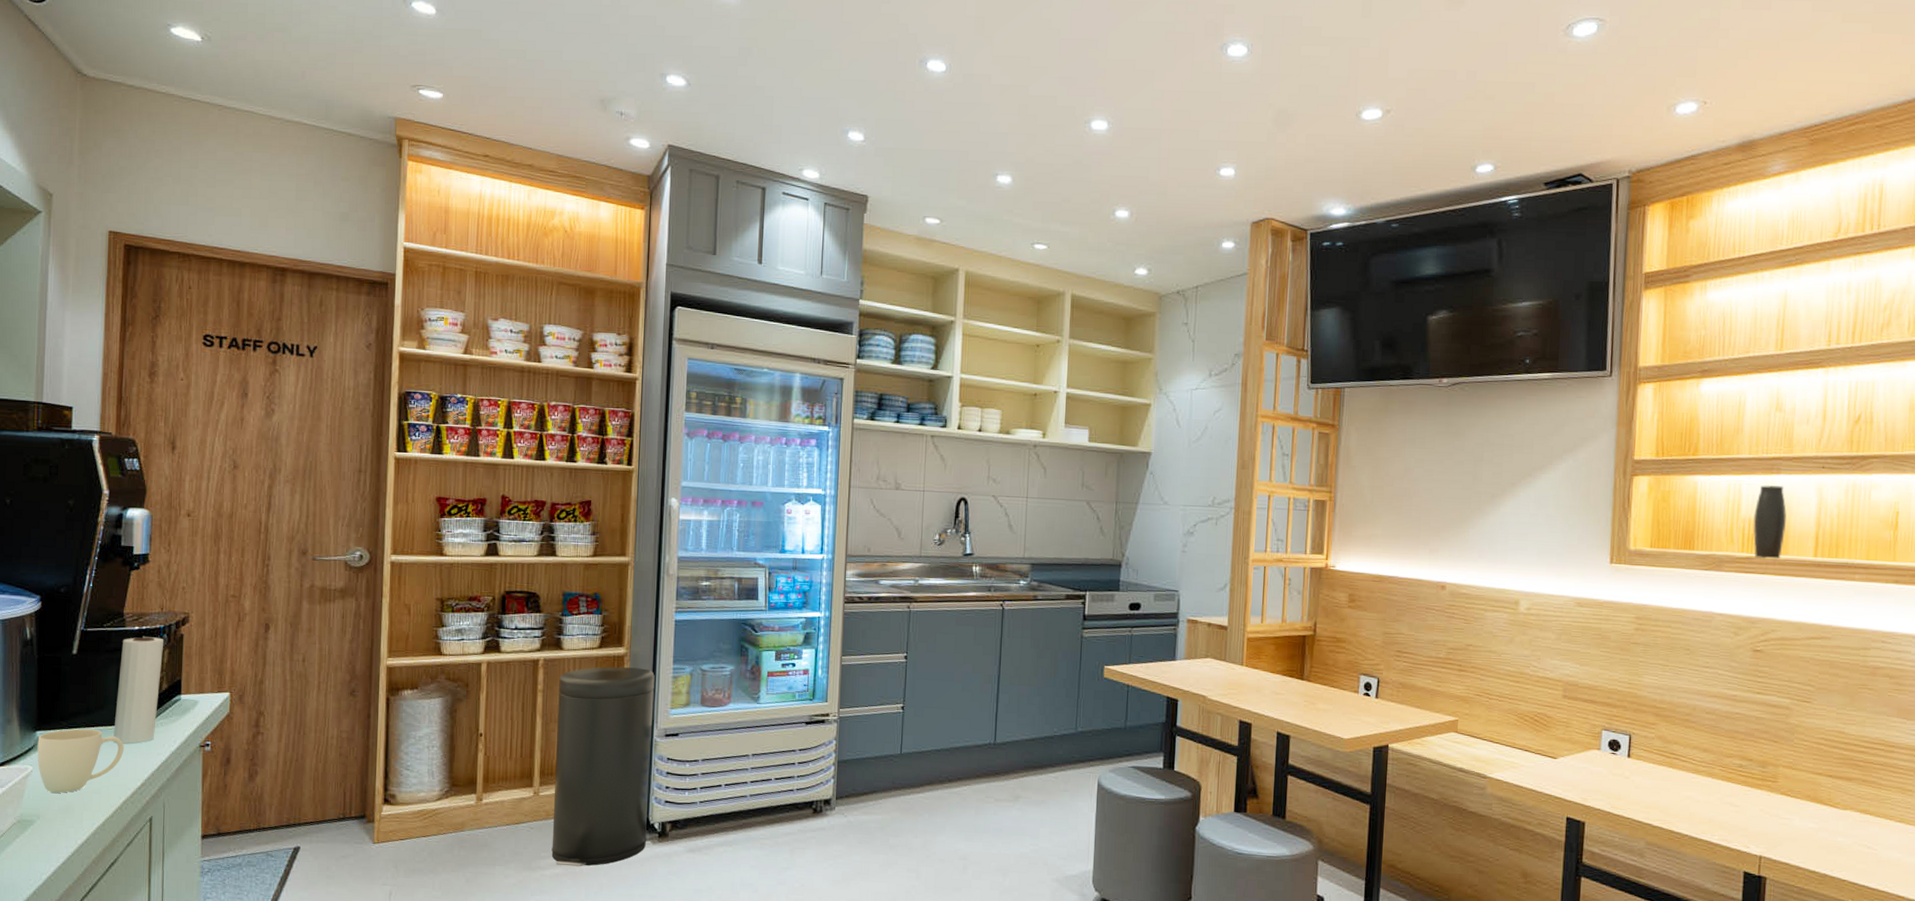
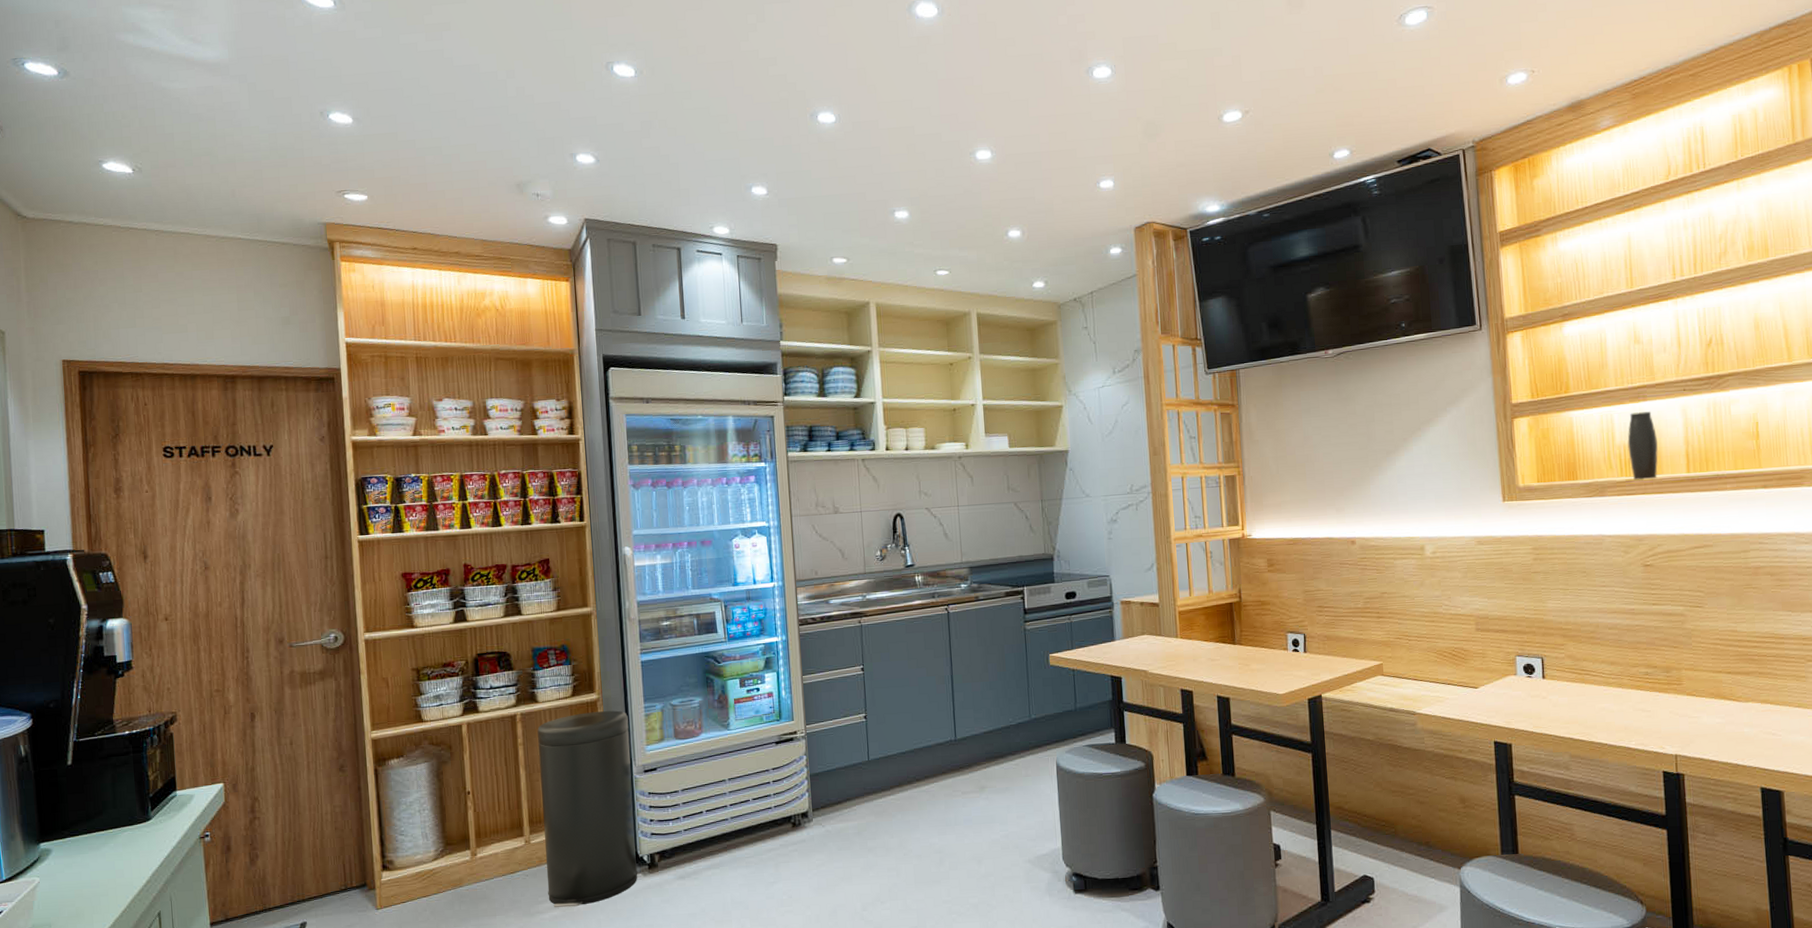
mug: present [37,729,124,793] -> none [42,835,127,900]
paper towel roll: present [113,635,164,744] -> none [114,739,155,846]

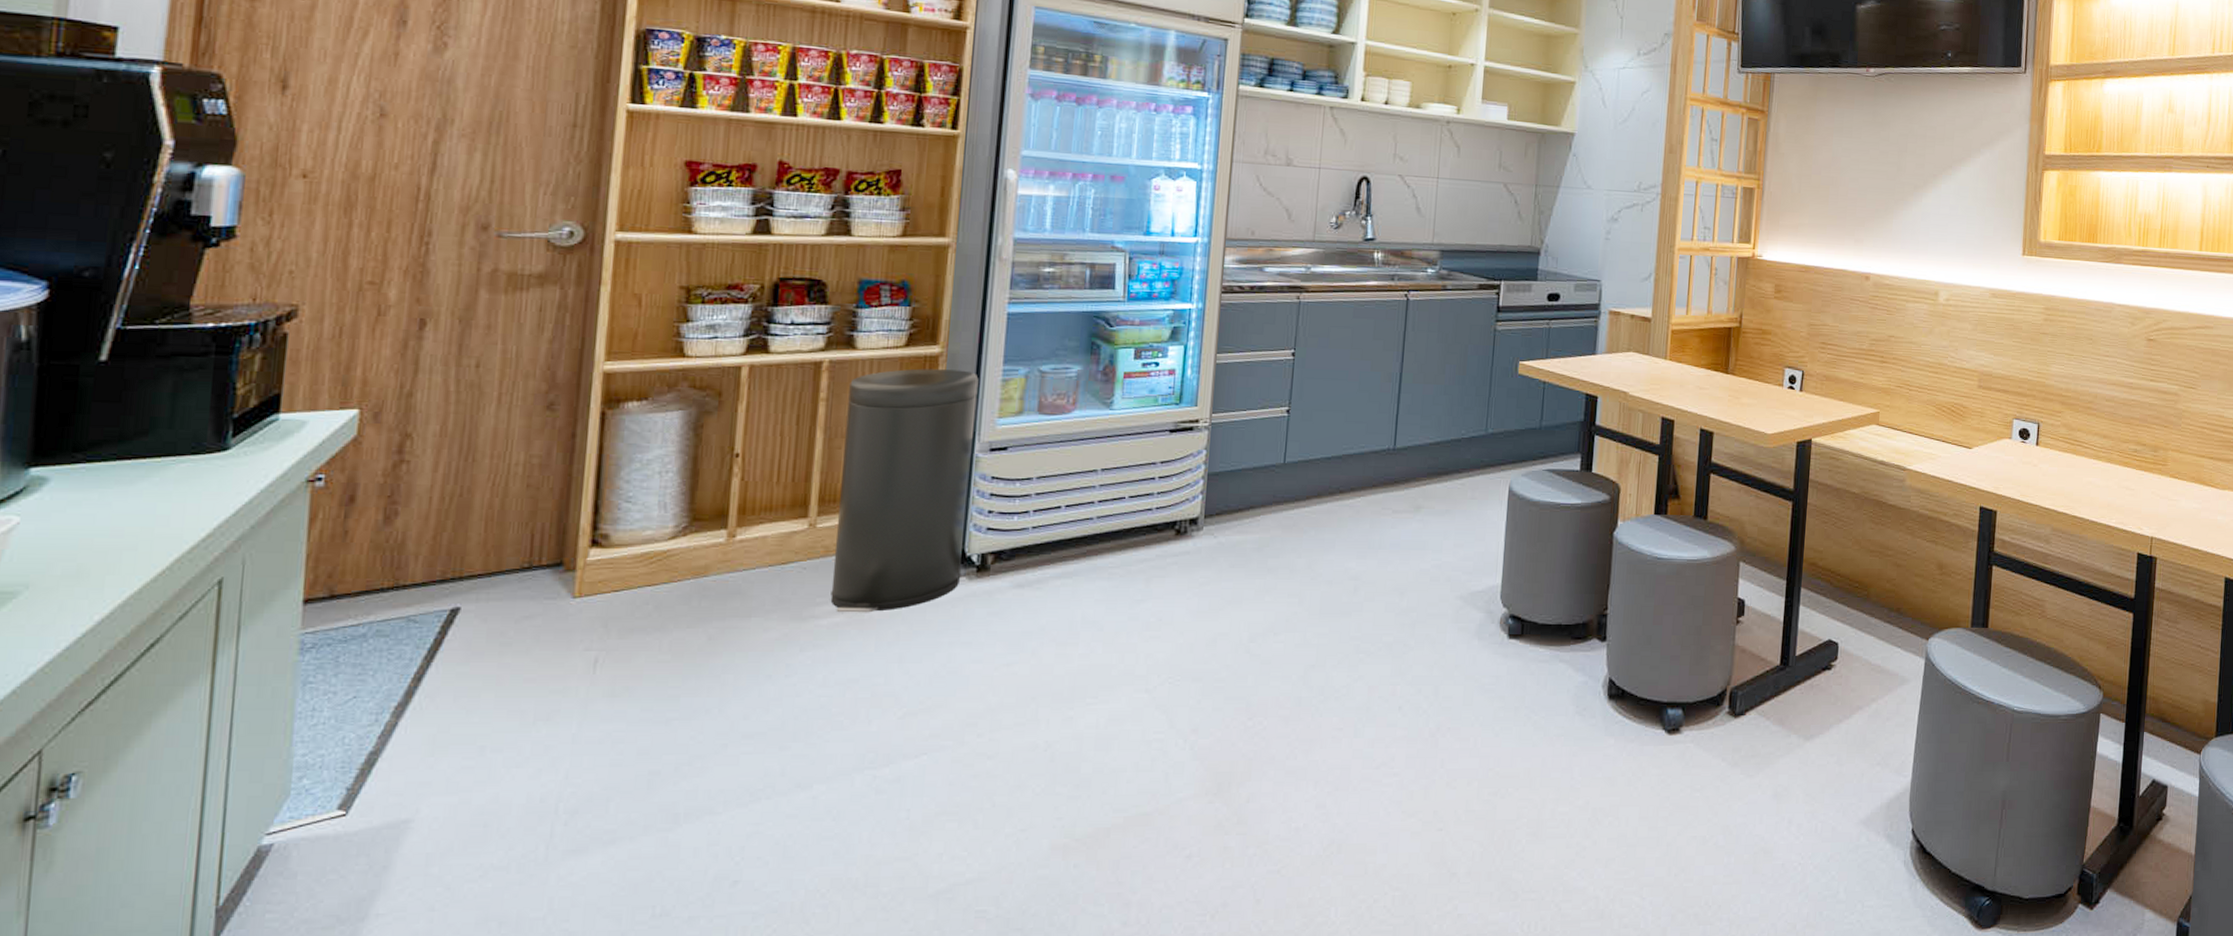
vase: present [1627,411,1658,481] -> none [2148,182,2177,253]

